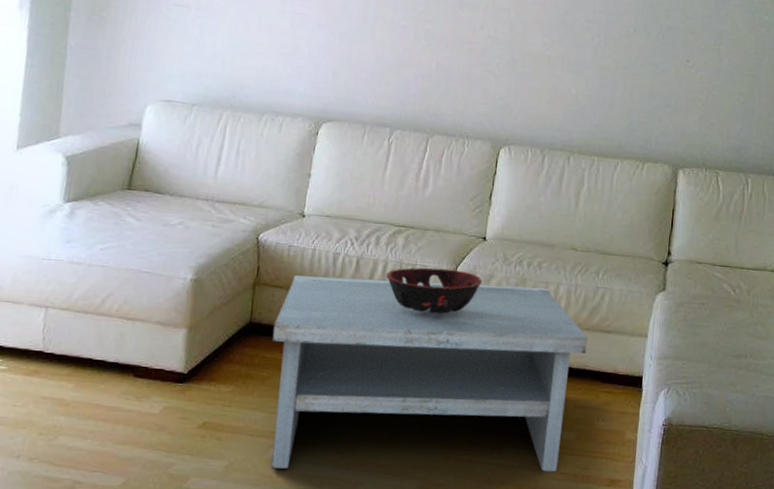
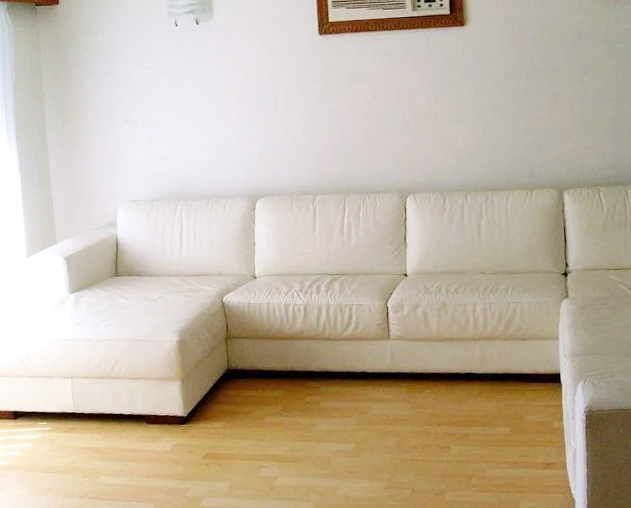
coffee table: present [271,275,588,473] -> none [247,309,508,485]
decorative bowl: present [386,267,483,314] -> none [330,304,410,343]

